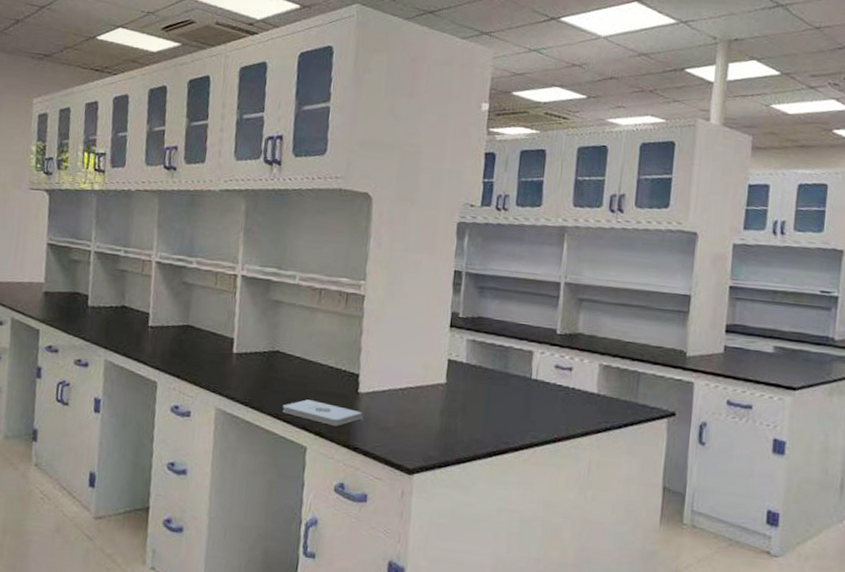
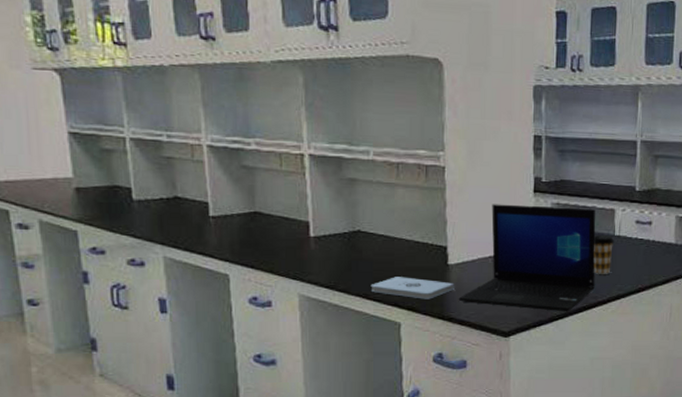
laptop: none [365,335,512,456] -> present [458,204,596,312]
coffee cup: none [507,376,531,419] -> present [593,235,615,274]

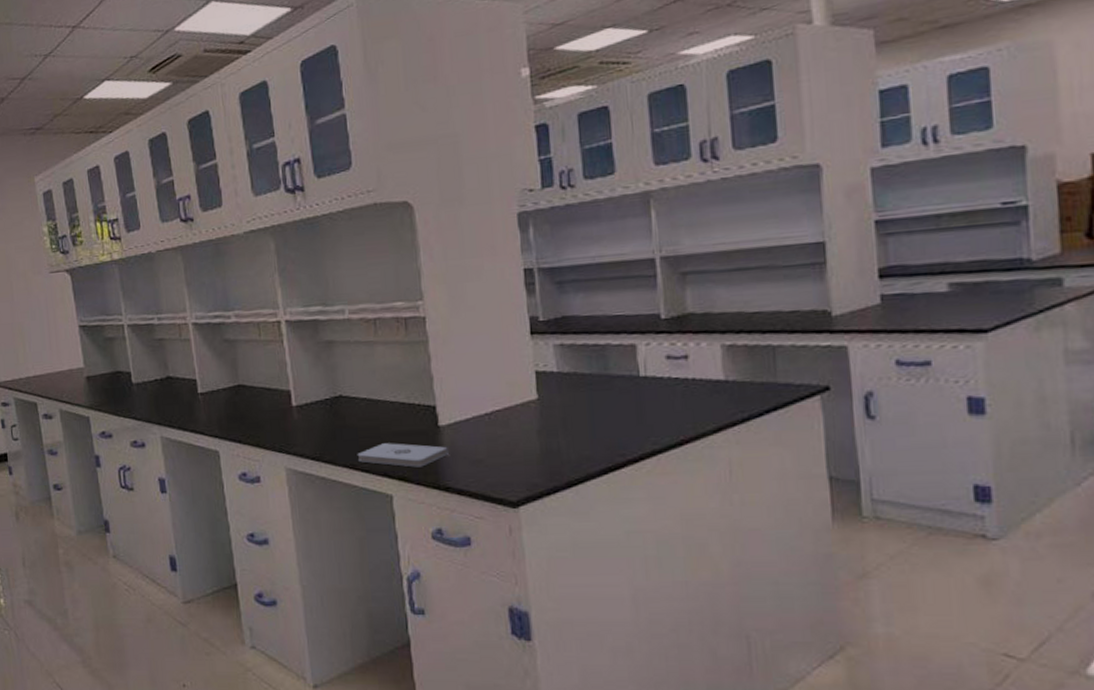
laptop: present [458,204,596,312] -> none [454,347,621,475]
coffee cup: present [593,235,615,274] -> none [613,377,640,426]

